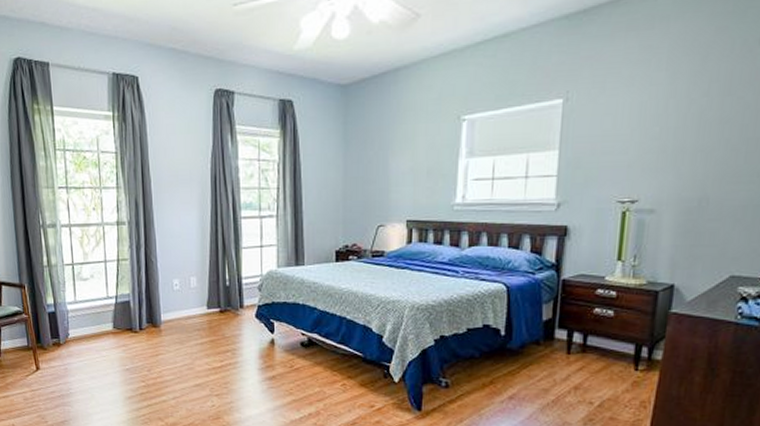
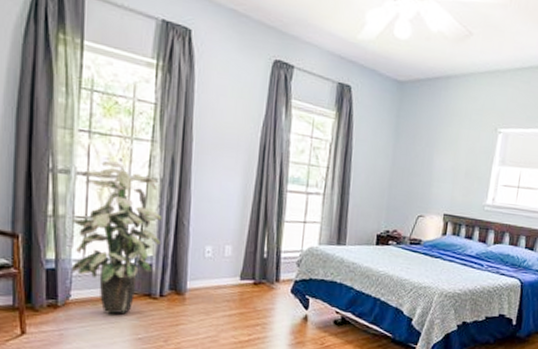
indoor plant: none [62,211,135,348] -> present [71,160,162,314]

